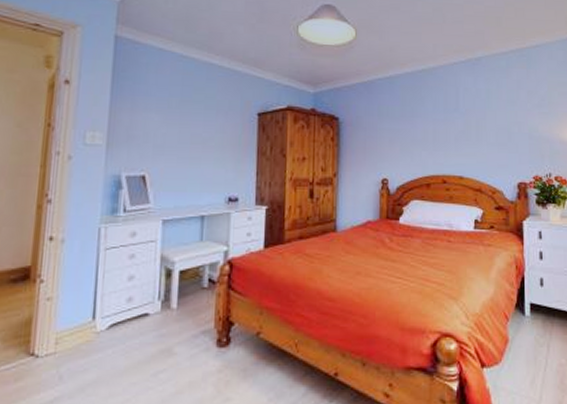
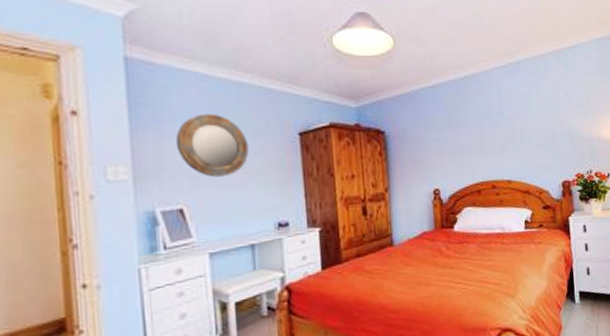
home mirror: none [147,89,211,149] -> present [175,113,249,177]

